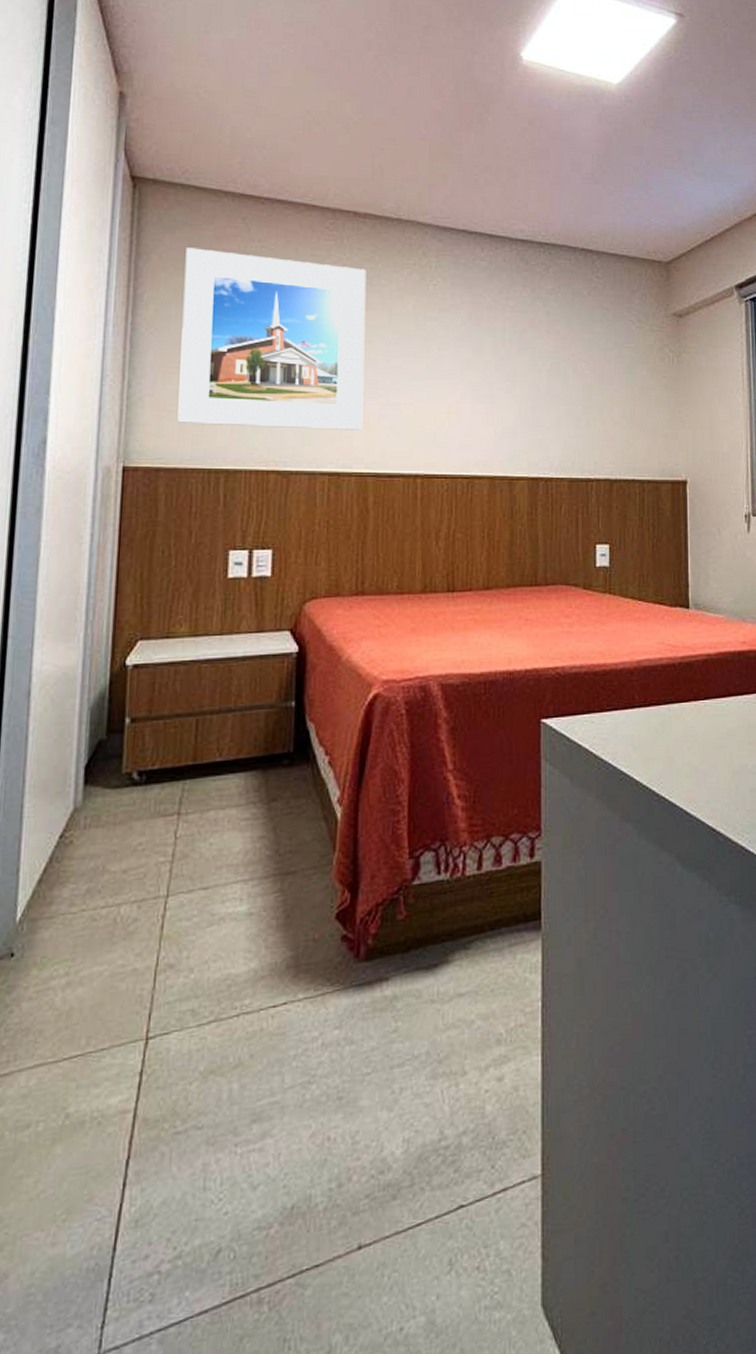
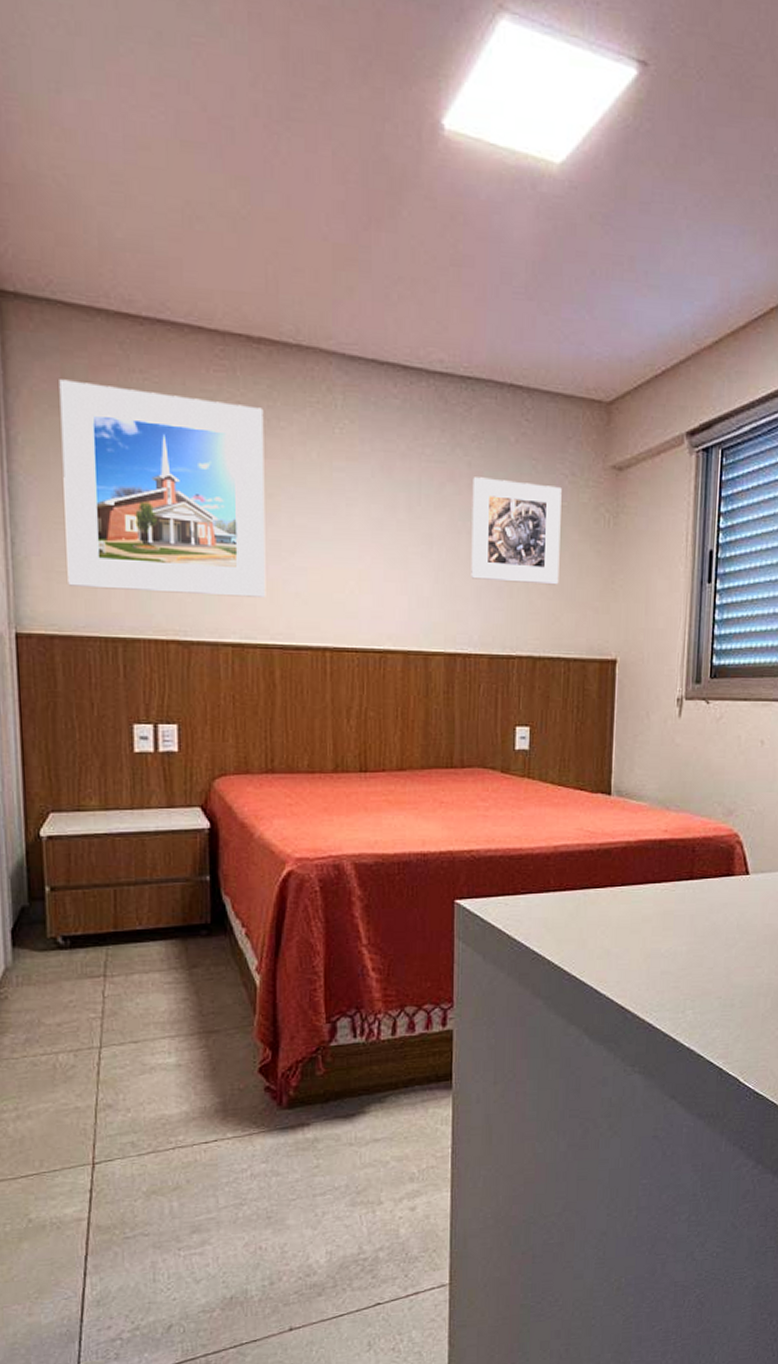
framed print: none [551,324,631,415] -> present [471,477,562,585]

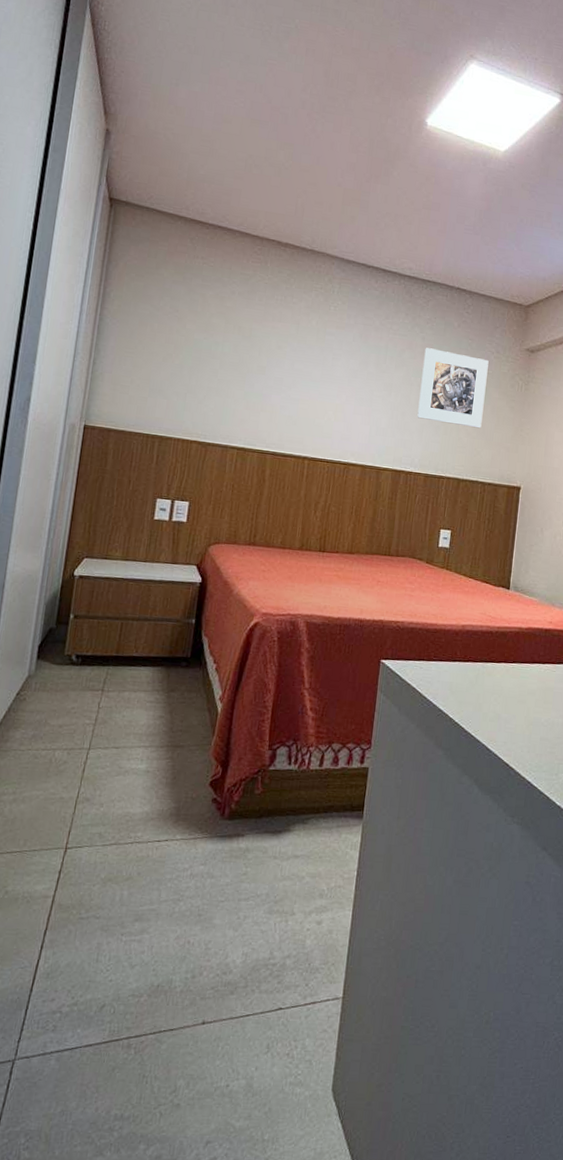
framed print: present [59,379,266,597] -> none [127,258,283,417]

